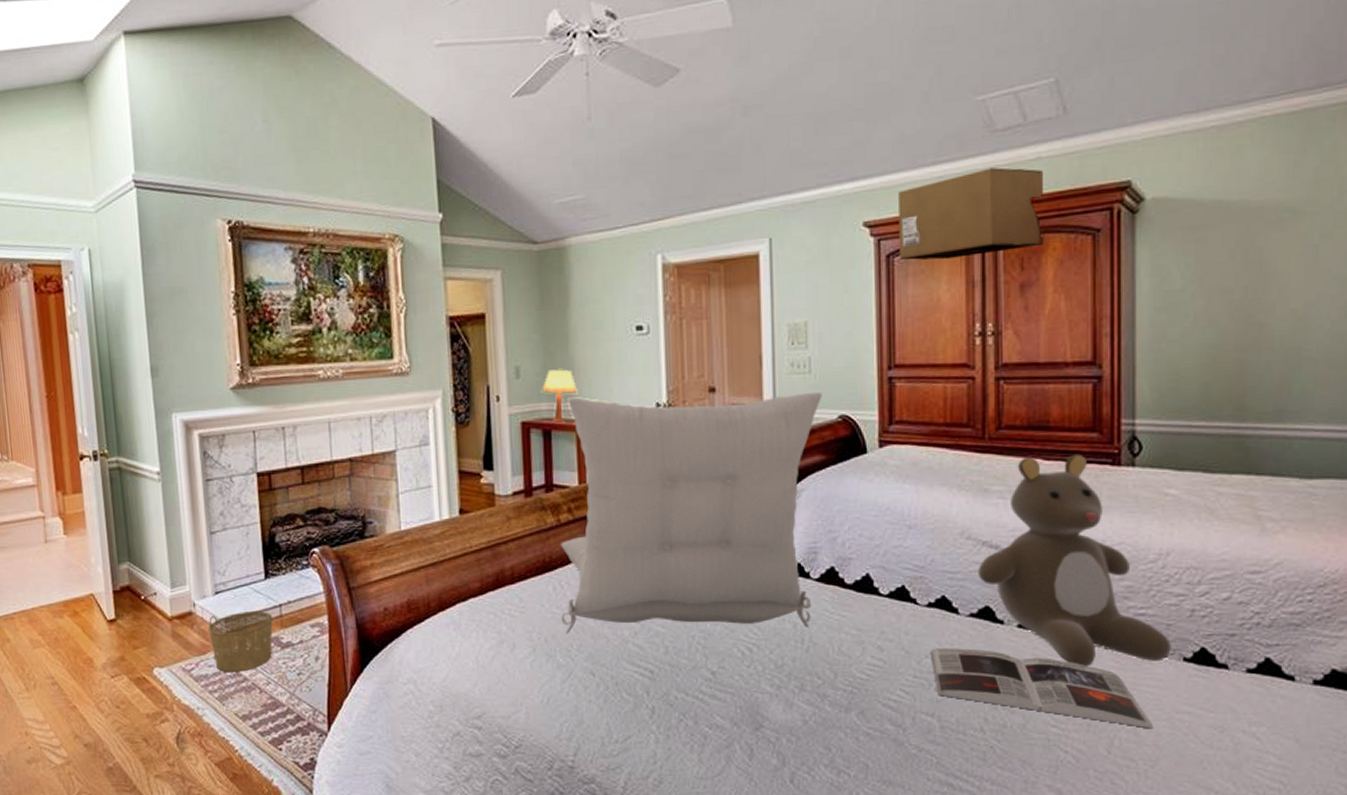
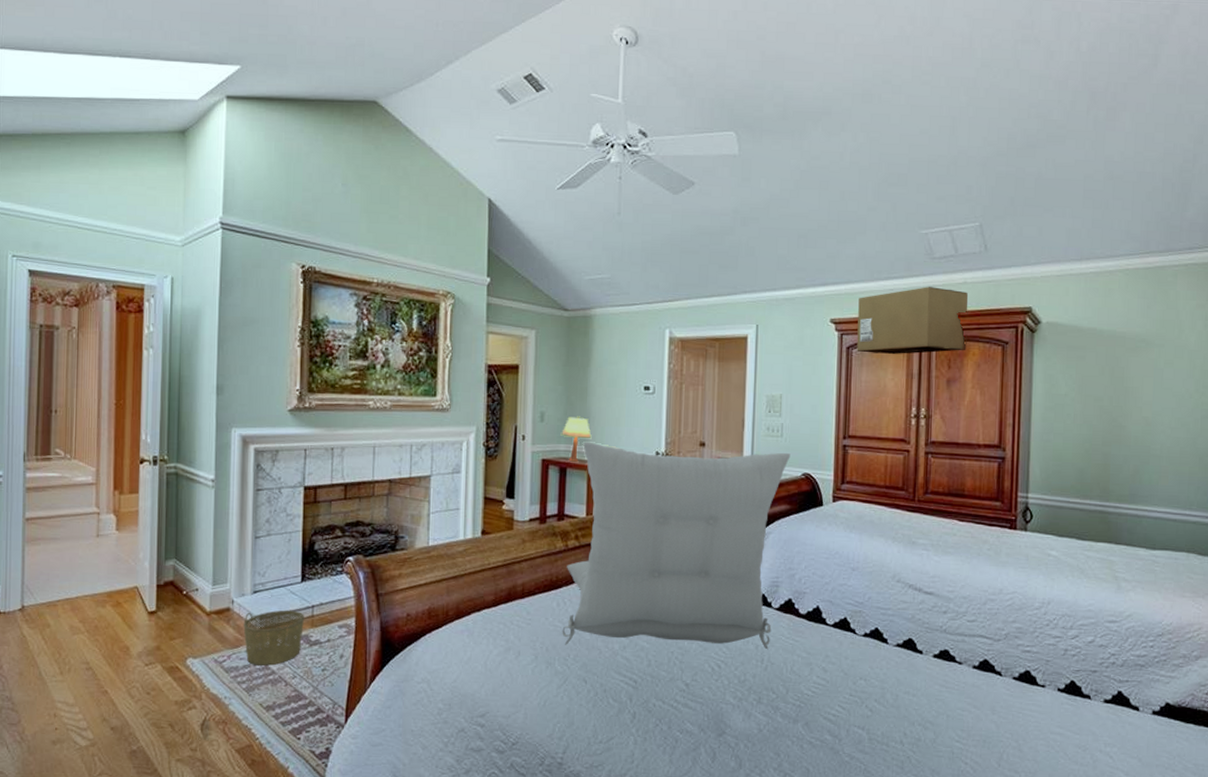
magazine: present [931,648,1154,729] -> none [864,672,1034,746]
teddy bear: present [978,453,1171,666] -> none [905,517,1049,692]

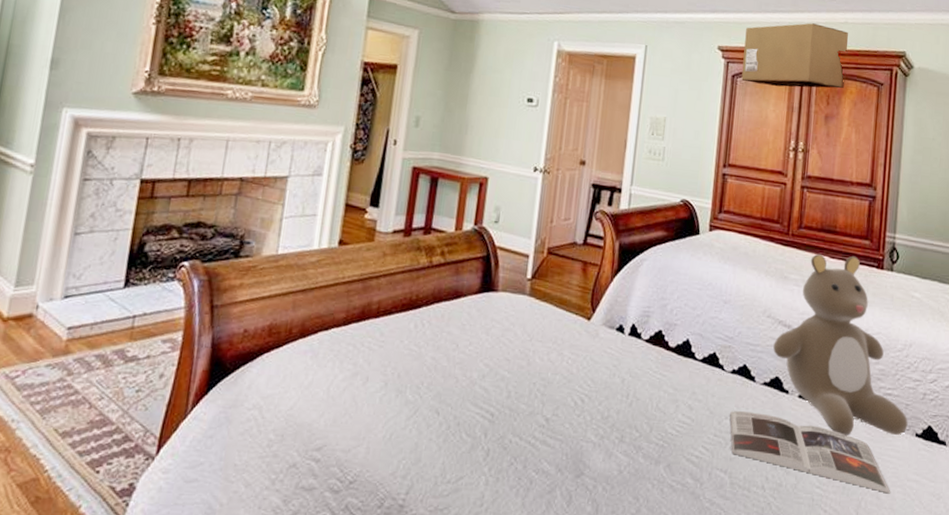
basket: present [243,610,305,666] -> none [45,319,124,384]
table lamp: present [562,417,591,462] -> none [436,124,468,172]
seat cushion: present [562,441,791,650] -> none [417,151,671,384]
magazine: none [864,672,1034,746] -> present [729,411,891,494]
teddy bear: none [905,517,1049,692] -> present [773,253,908,435]

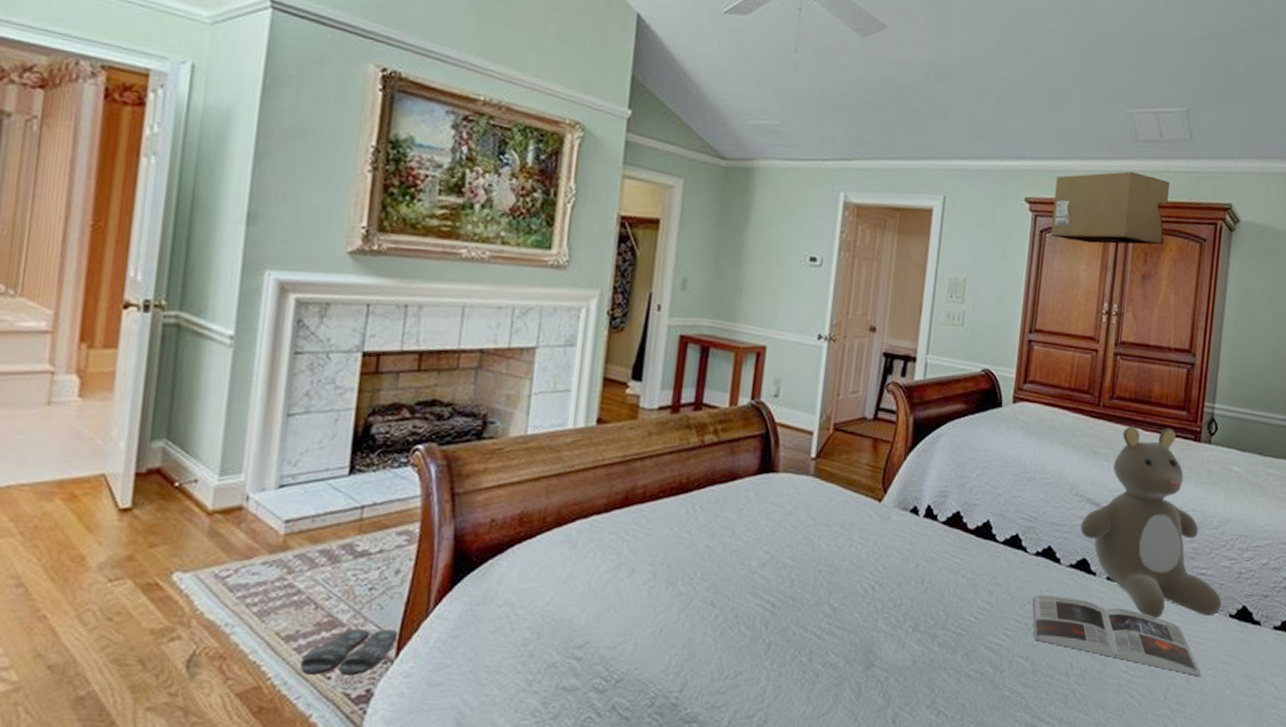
slippers: none [73,427,160,470] -> present [300,629,399,676]

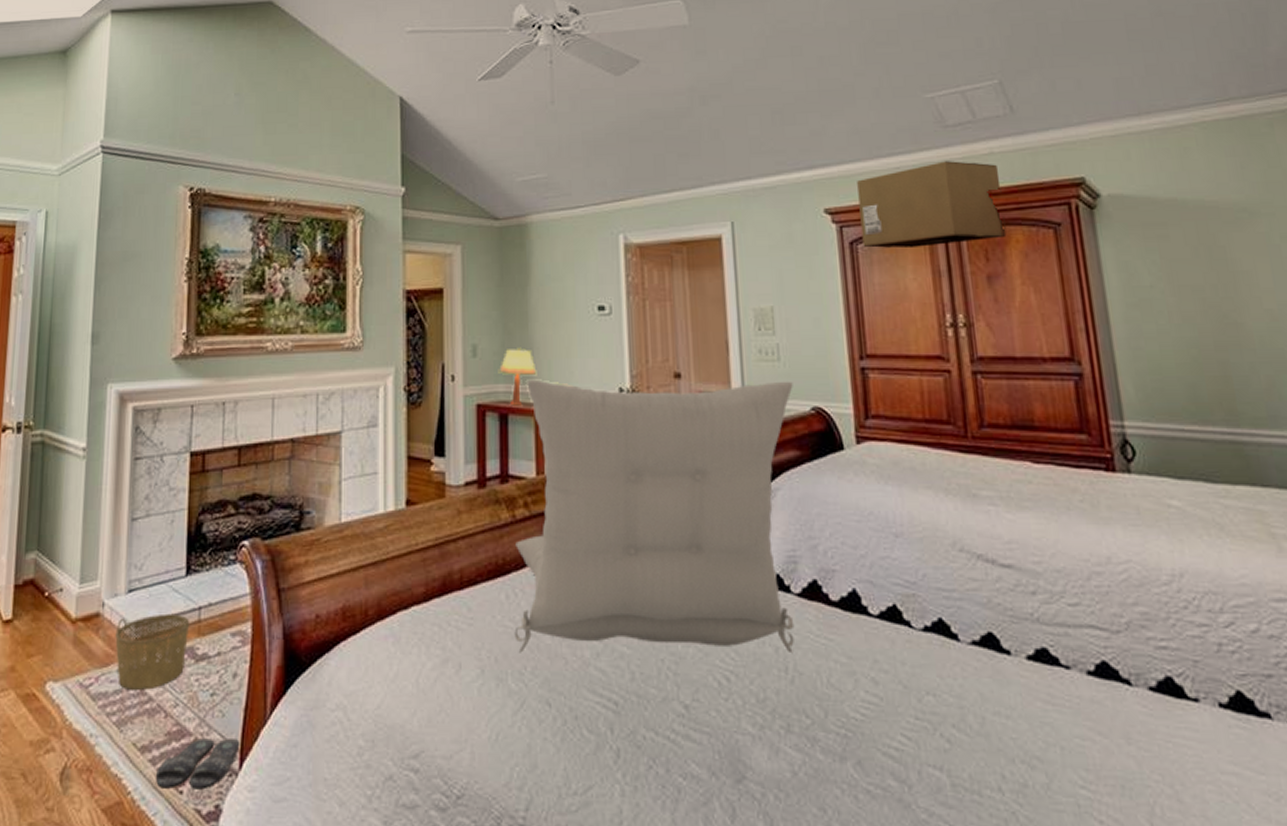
basket: none [260,510,351,583] -> present [115,613,190,690]
seat cushion: none [689,317,971,570] -> present [514,379,795,654]
table lamp: none [706,286,742,341] -> present [499,349,536,406]
magazine: present [1032,595,1202,677] -> none [932,683,1199,794]
teddy bear: present [1080,426,1222,618] -> none [975,457,1204,710]

